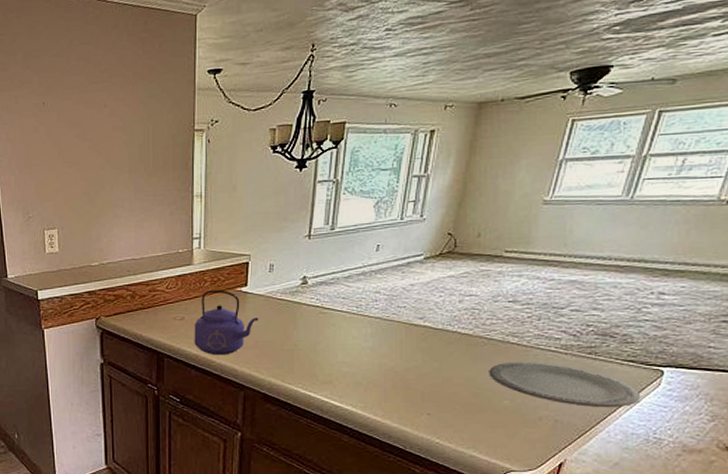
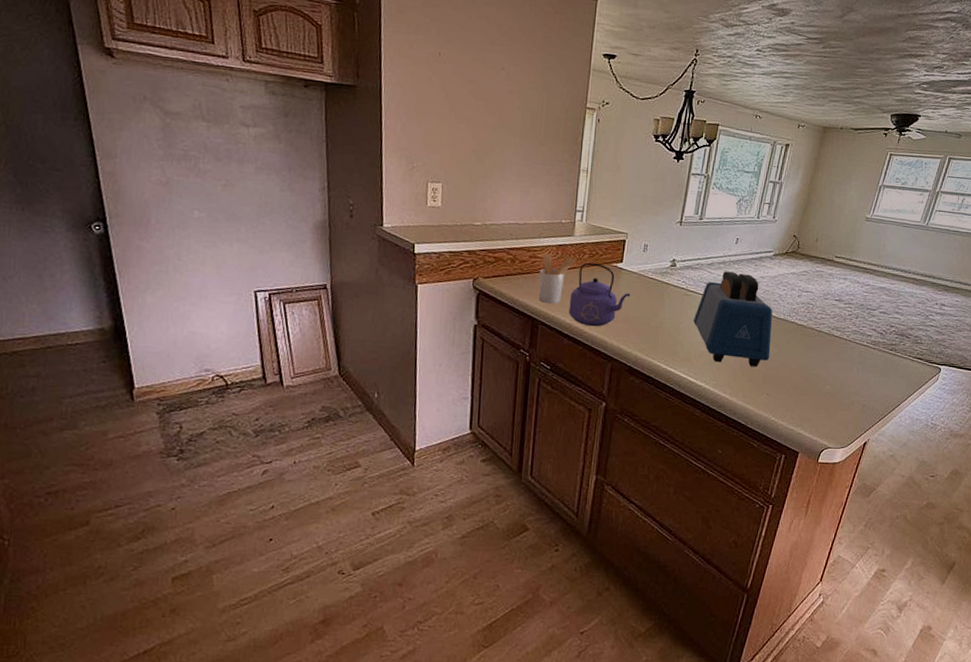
utensil holder: none [161,286,197,336] -> present [539,254,576,304]
toaster: none [332,282,429,385] -> present [693,271,773,367]
plate: present [489,361,641,408] -> none [817,352,925,397]

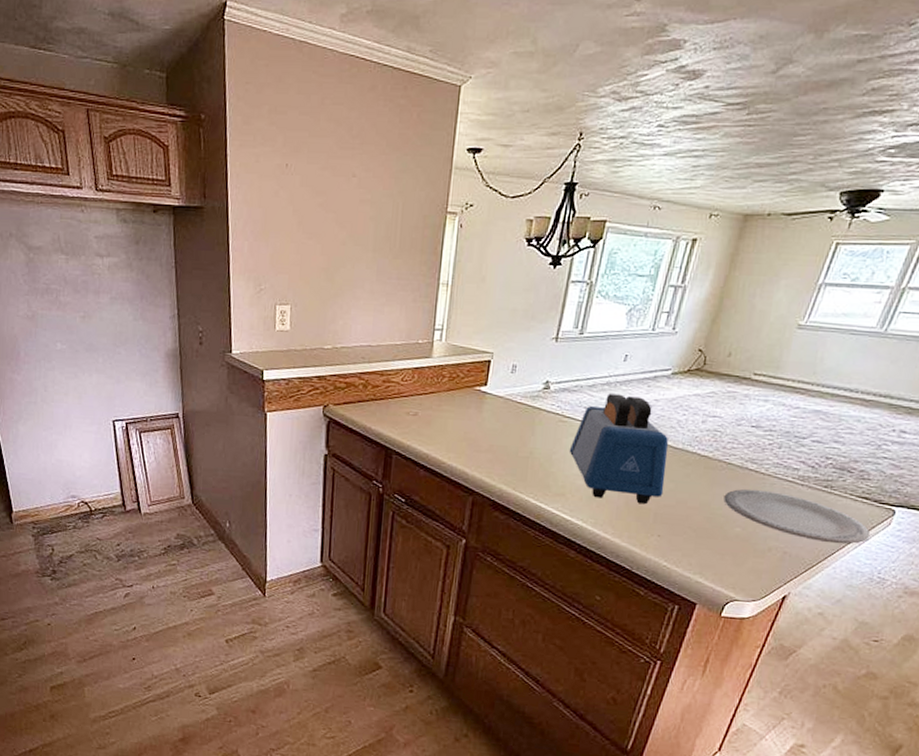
utensil holder: present [539,254,576,304] -> none [393,378,434,432]
kettle: present [569,262,631,327] -> none [425,386,496,457]
plate: none [817,352,925,397] -> present [724,488,871,544]

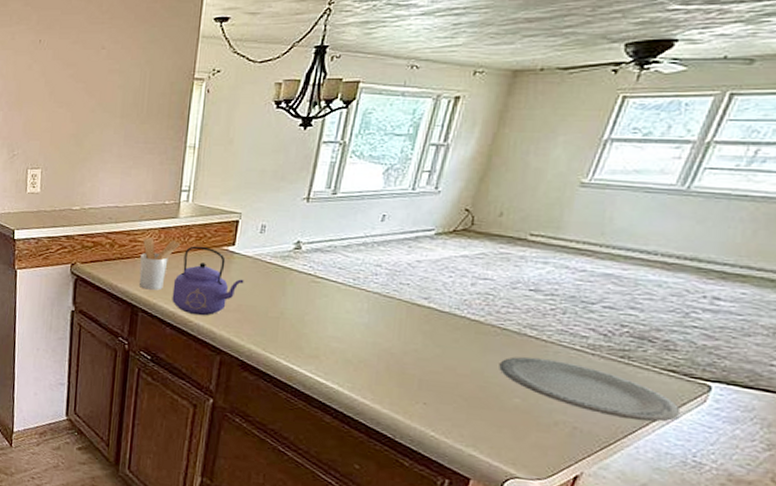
utensil holder: none [393,378,434,432] -> present [139,237,181,290]
kettle: none [425,386,496,457] -> present [172,246,244,316]
toaster: present [569,393,668,505] -> none [322,254,433,370]

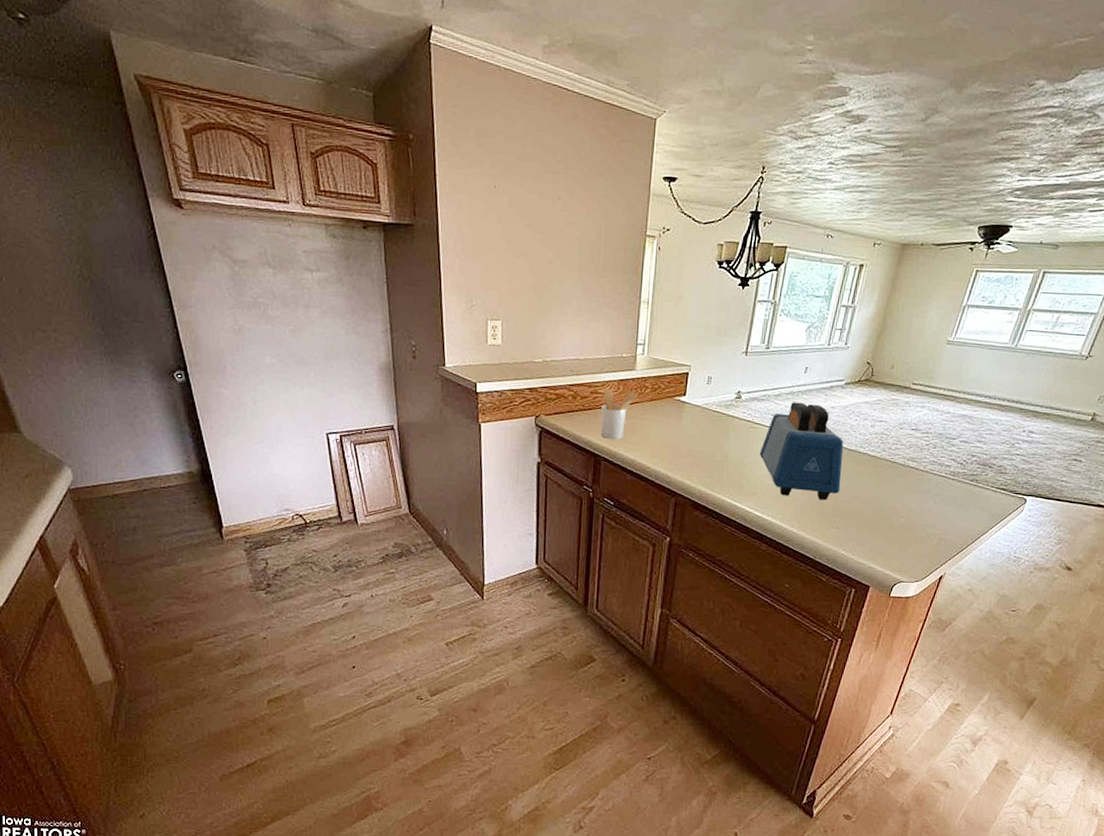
kettle: present [172,246,244,316] -> none [631,396,694,462]
toaster: none [322,254,433,370] -> present [759,402,844,501]
plate: present [499,356,681,422] -> none [890,484,1008,530]

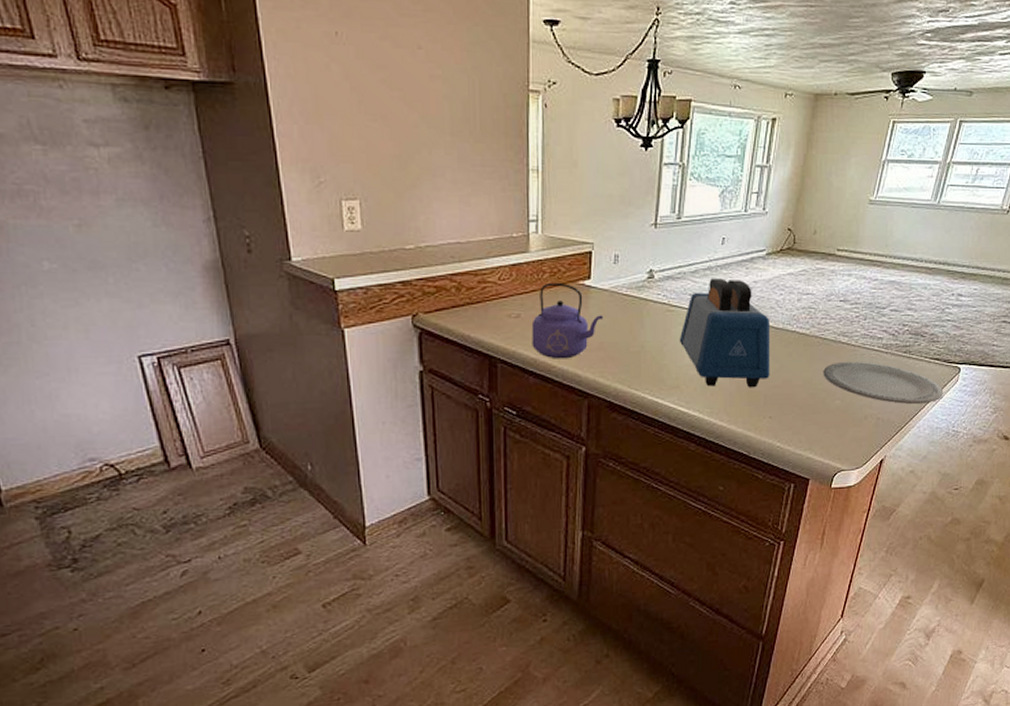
utensil holder: present [601,389,638,440] -> none [493,276,535,337]
kettle: none [631,396,694,462] -> present [531,282,604,359]
plate: none [890,484,1008,530] -> present [823,361,944,405]

